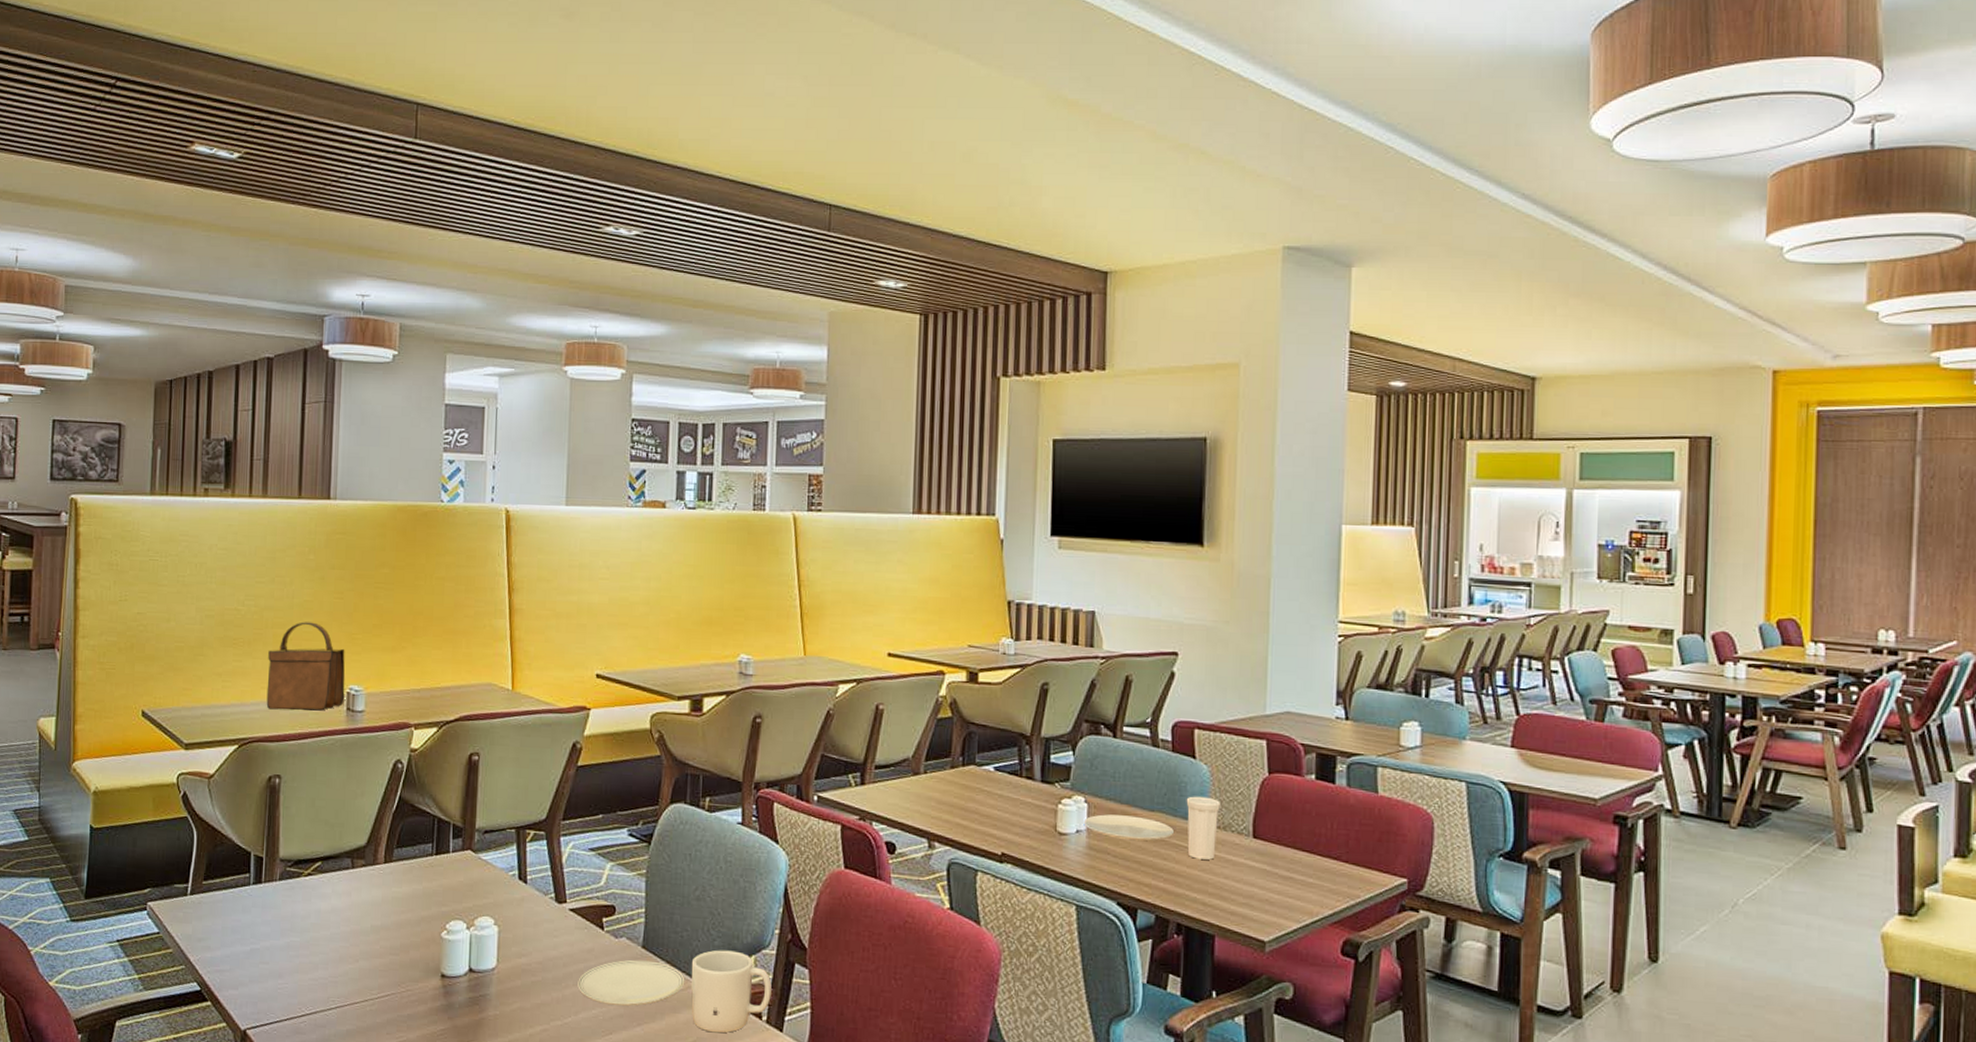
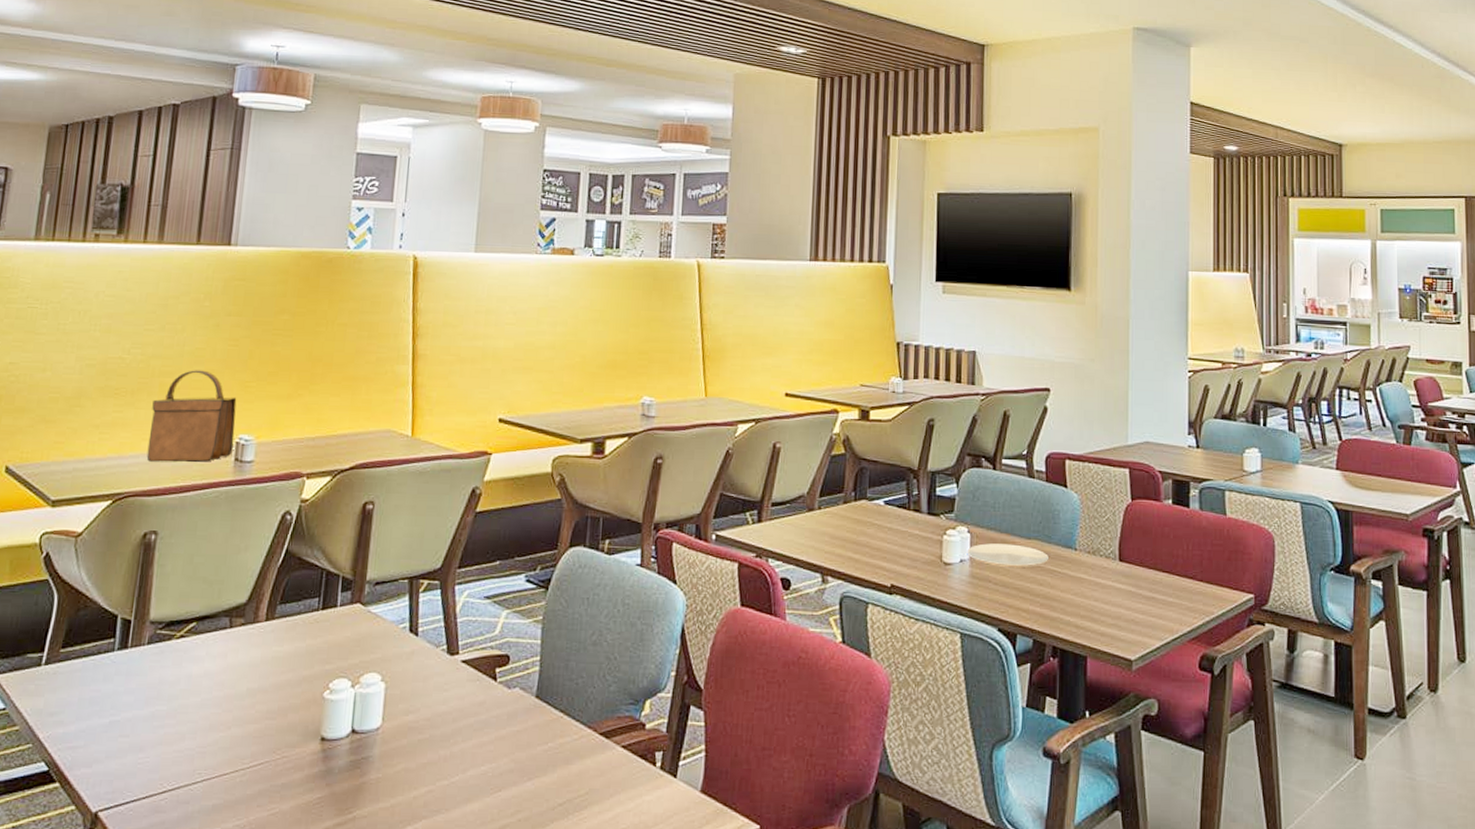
plate: present [578,959,685,1006] -> none [467,710,579,760]
mug: present [691,949,772,1033] -> none [584,695,667,783]
cup: present [1186,796,1220,860] -> none [1059,523,1090,584]

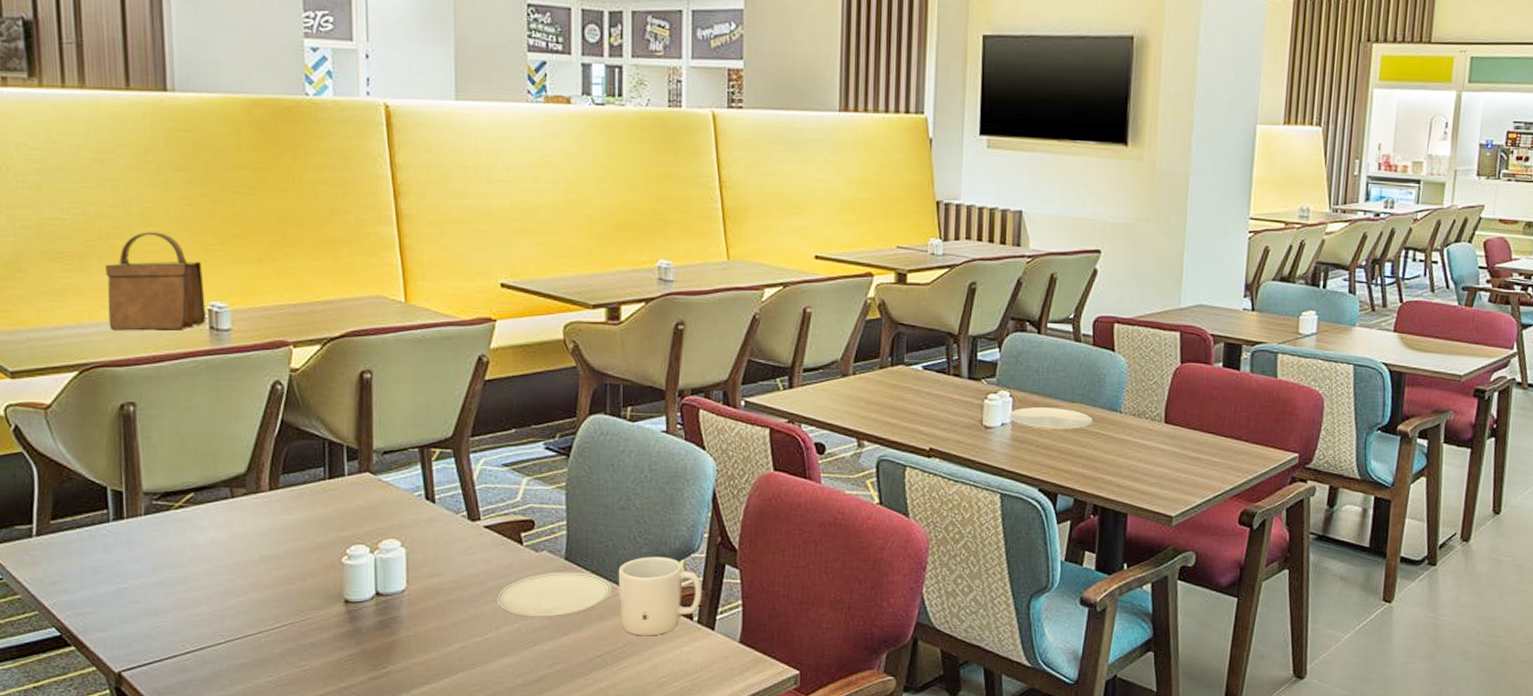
plate: none [467,710,579,760] -> present [497,572,612,617]
mug: none [584,695,667,783] -> present [618,556,702,636]

